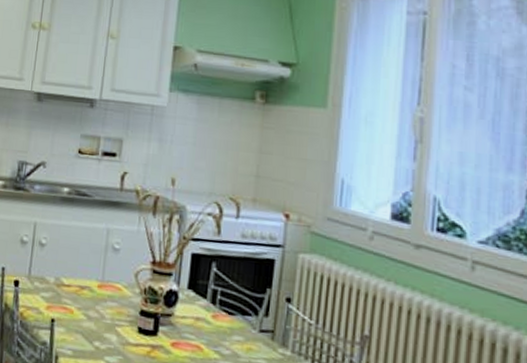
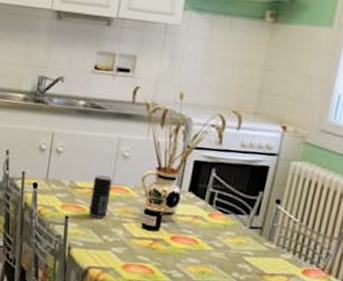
beverage can: none [77,270,102,322] -> present [89,174,112,219]

